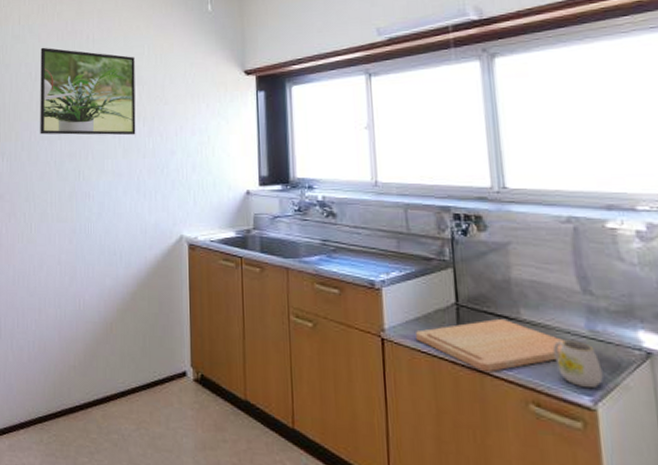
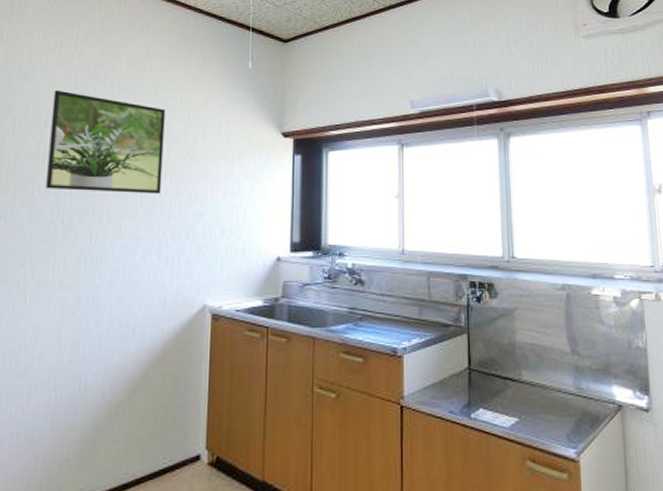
cutting board: present [416,319,566,373] -> none [432,382,557,433]
mug: present [552,340,603,389] -> none [547,398,585,442]

